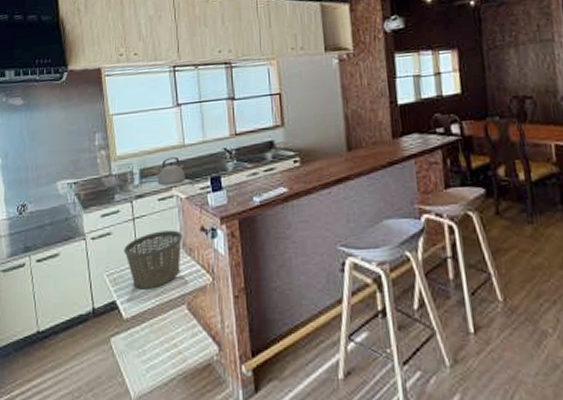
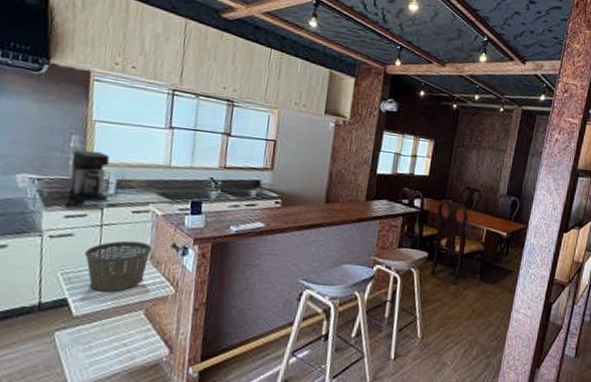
coffee maker: none [98,144,135,198] -> present [68,150,110,203]
kettle: present [157,156,186,185] -> none [134,174,168,200]

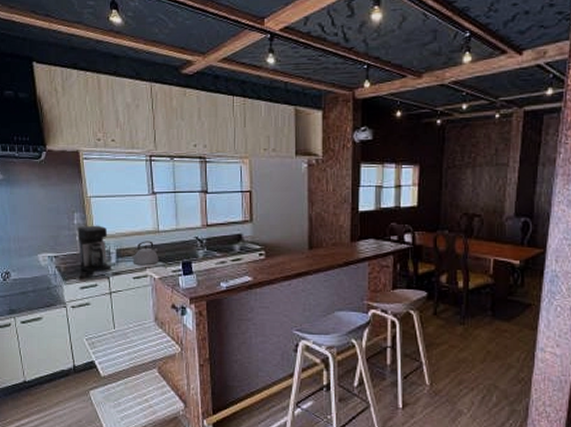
basket: present [85,240,152,293] -> none [101,305,155,354]
kettle: none [134,174,168,200] -> present [133,241,159,266]

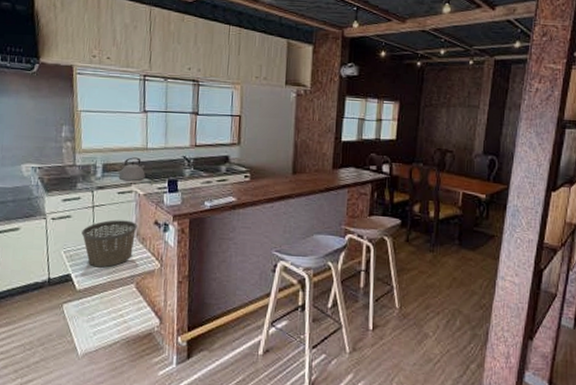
coffee maker: present [77,225,111,273] -> none [64,138,97,186]
basket: none [101,305,155,354] -> present [82,220,137,268]

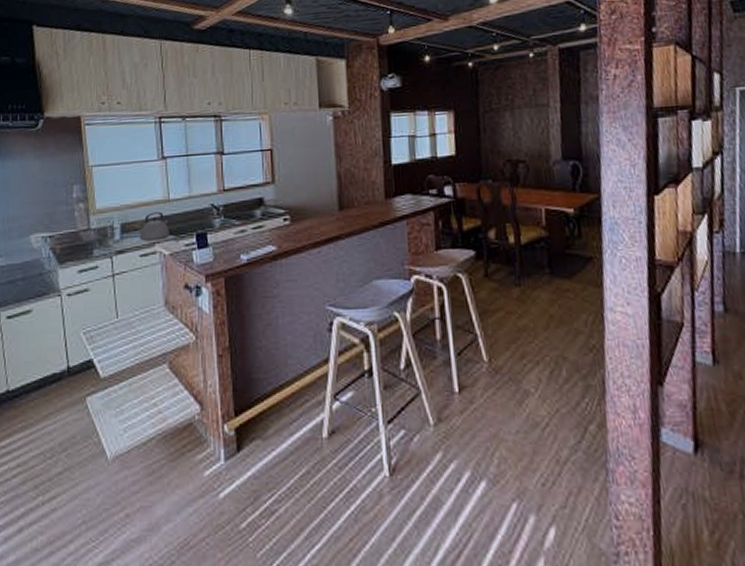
basket: present [82,220,137,268] -> none [102,287,165,348]

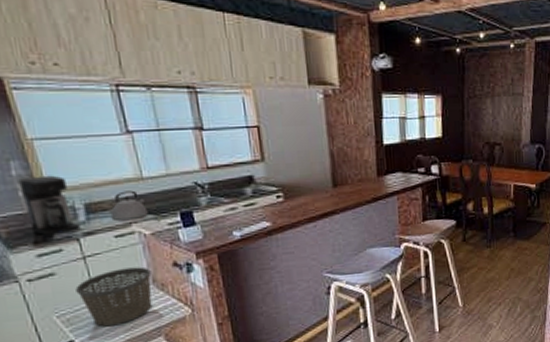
coffee maker: none [76,197,115,253] -> present [18,175,81,237]
basket: none [102,287,165,348] -> present [75,267,153,327]

